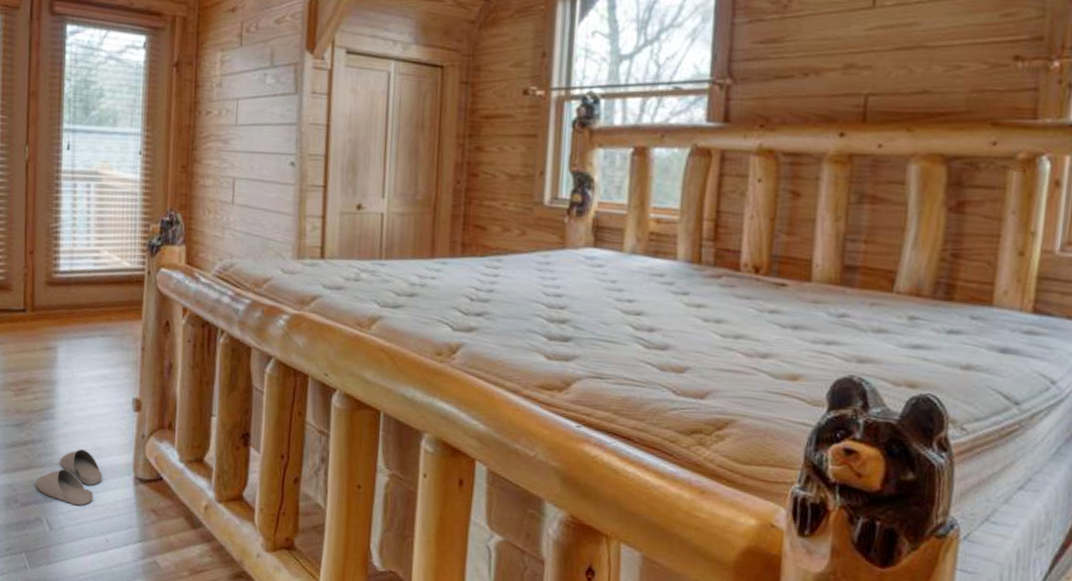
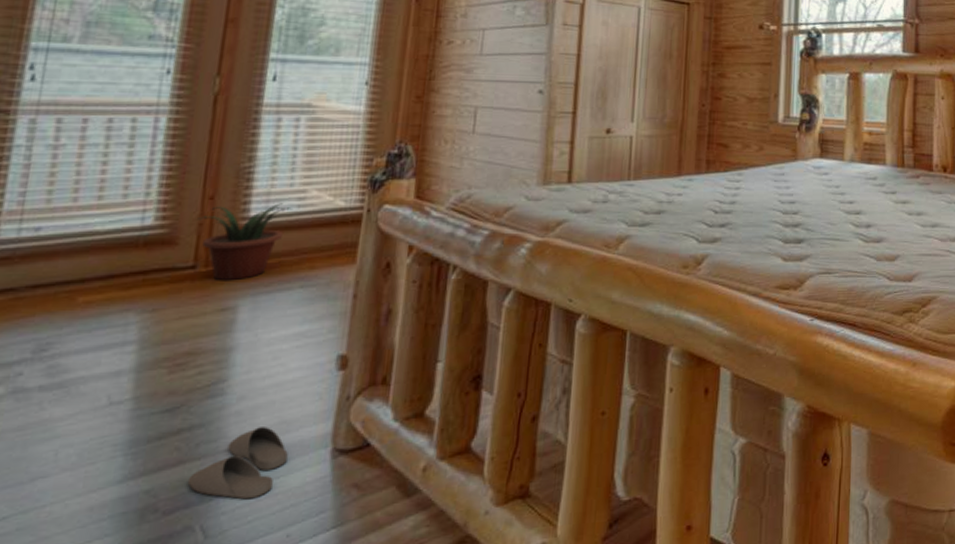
potted plant: none [22,259,91,325] -> present [196,203,293,281]

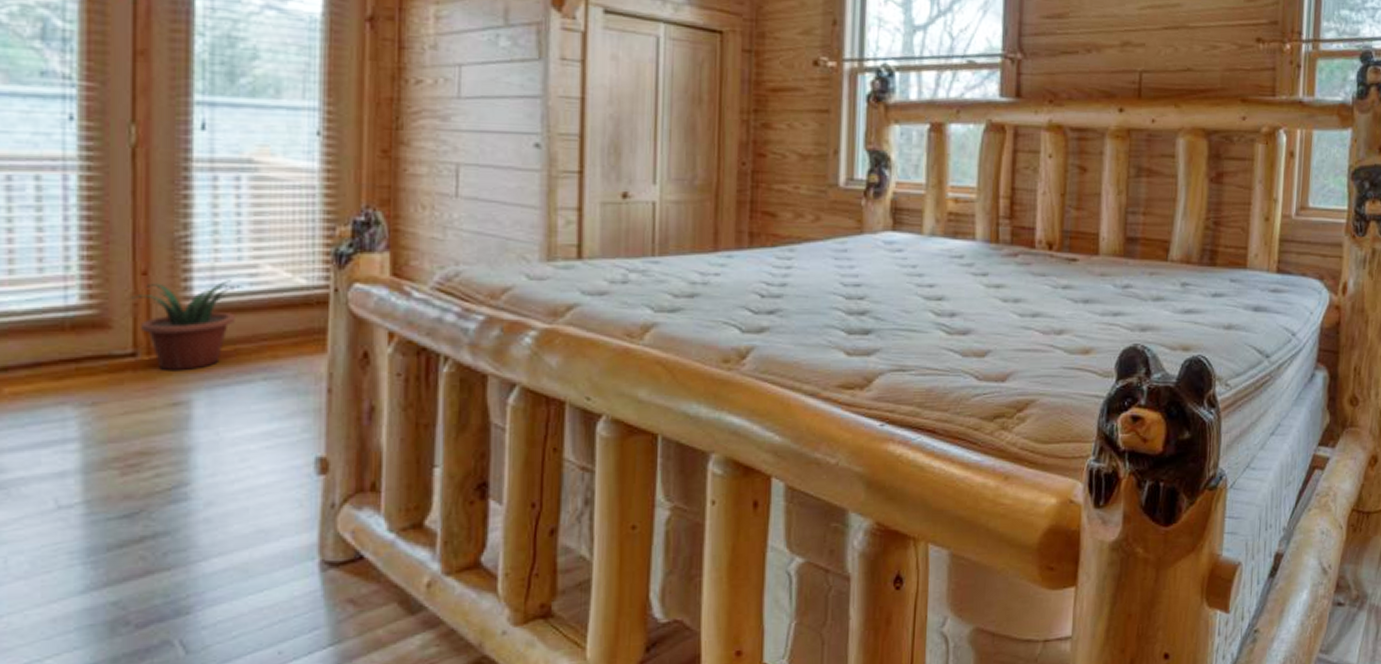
slippers: present [187,427,288,500] -> none [158,536,270,614]

